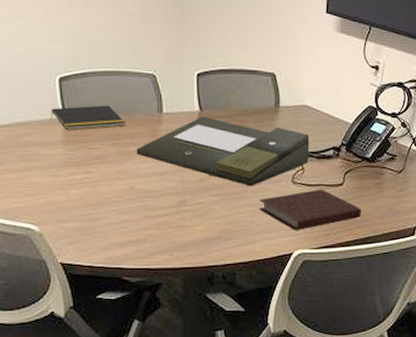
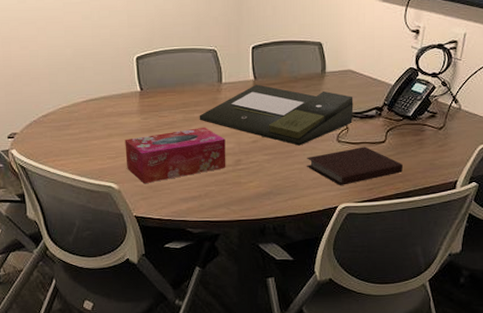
tissue box: none [46,162,169,226] -> present [125,127,226,184]
notepad: present [50,105,125,131] -> none [129,78,190,102]

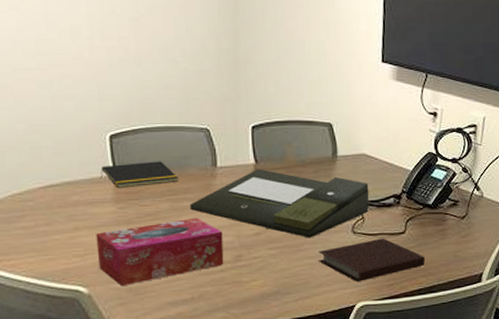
notepad: none [129,78,190,102] -> present [101,161,178,189]

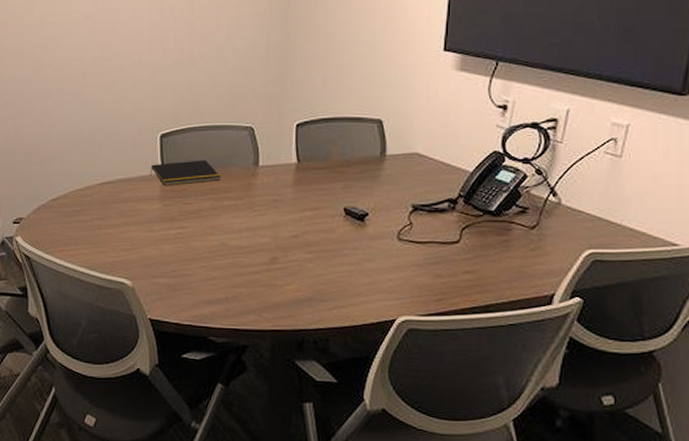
tissue box: present [96,217,224,287] -> none [142,217,260,282]
document tray: present [189,169,369,238] -> none [229,168,420,243]
notebook: present [318,238,425,282] -> none [358,247,481,294]

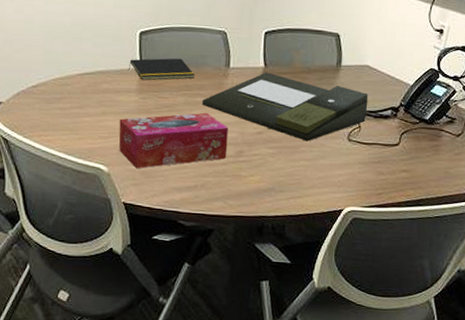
tissue box: none [142,217,260,282] -> present [118,112,228,169]
document tray: none [229,168,420,243] -> present [202,72,369,141]

